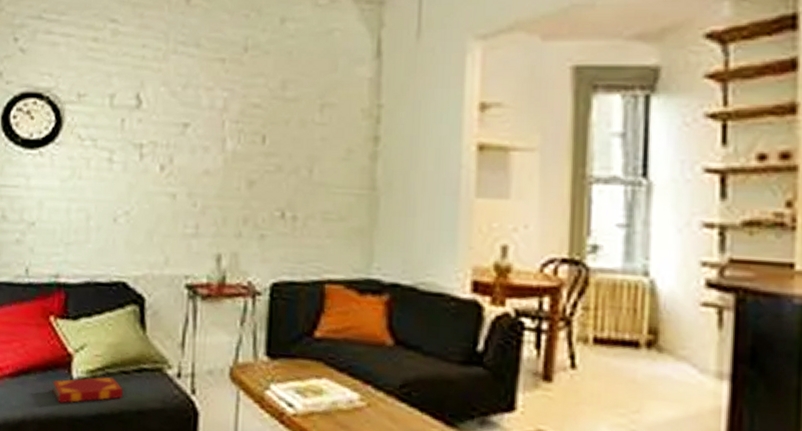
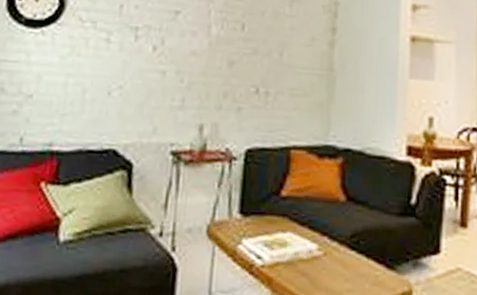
hardback book: present [52,376,123,404] -> none [38,238,108,266]

